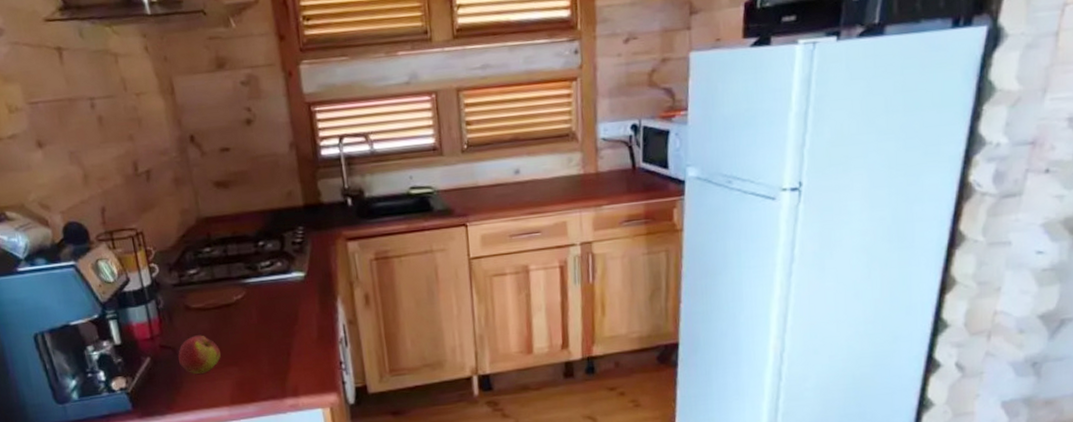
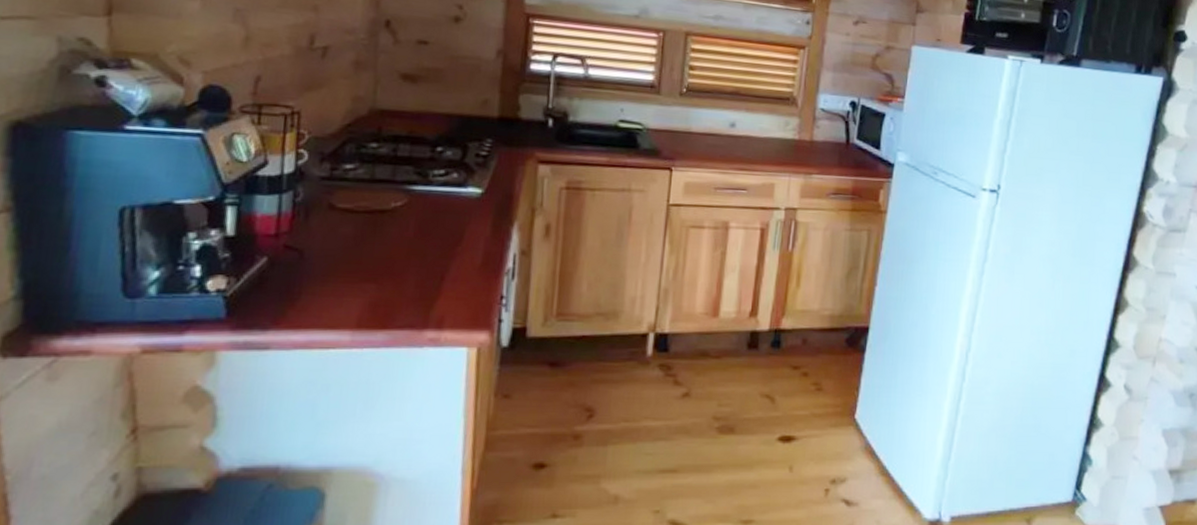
apple: present [178,335,221,375] -> none [303,240,359,287]

